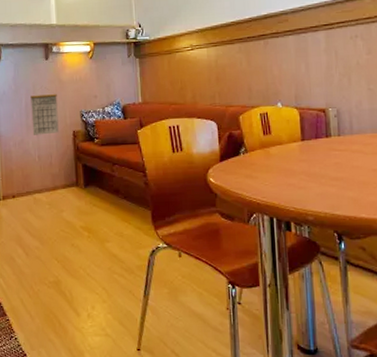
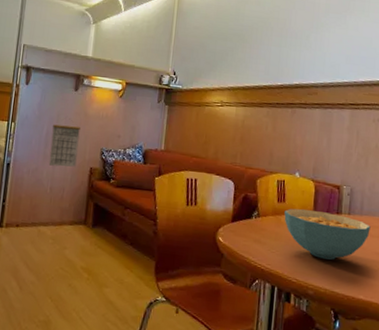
cereal bowl: none [272,137,363,184] -> present [284,208,371,260]

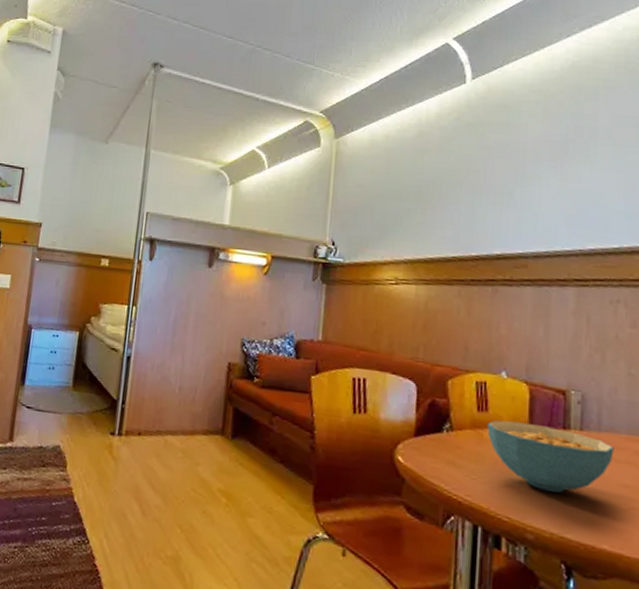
calendar: present [48,124,80,167] -> none [177,308,216,362]

